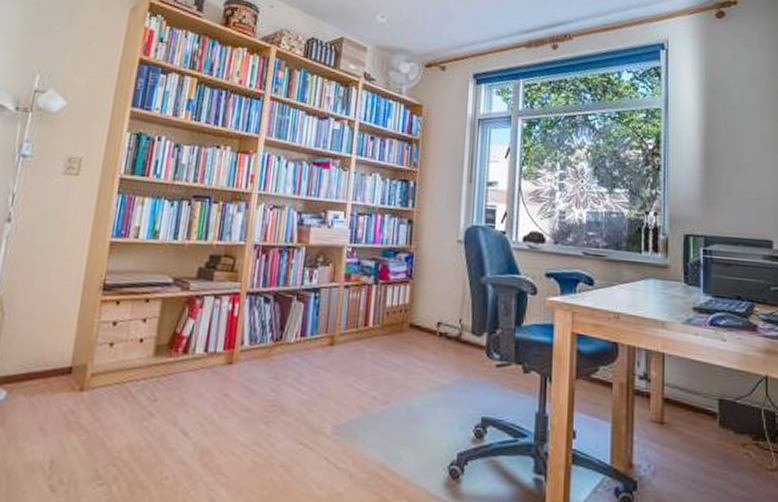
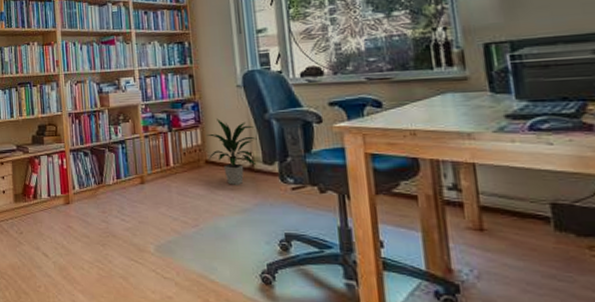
indoor plant: none [415,275,470,357] -> present [206,118,257,185]

